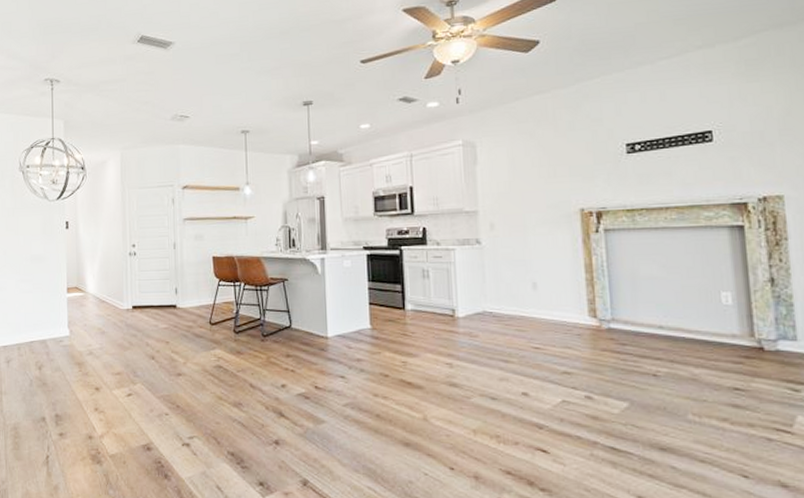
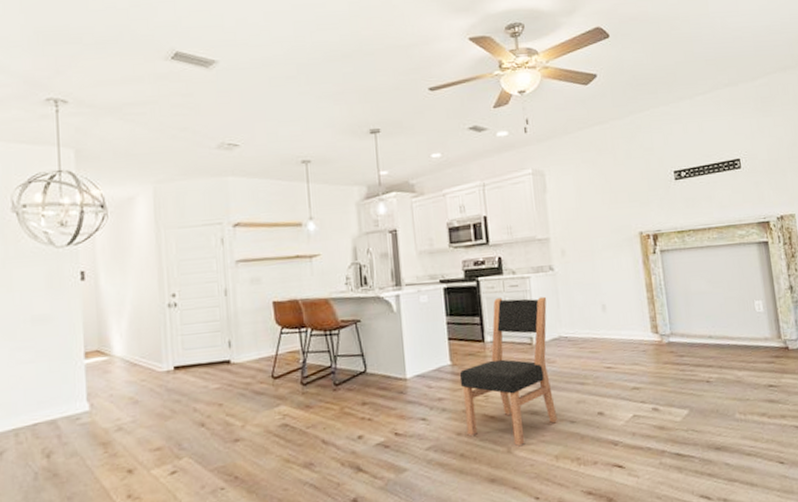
dining chair: none [378,268,478,416] -> present [459,296,558,447]

